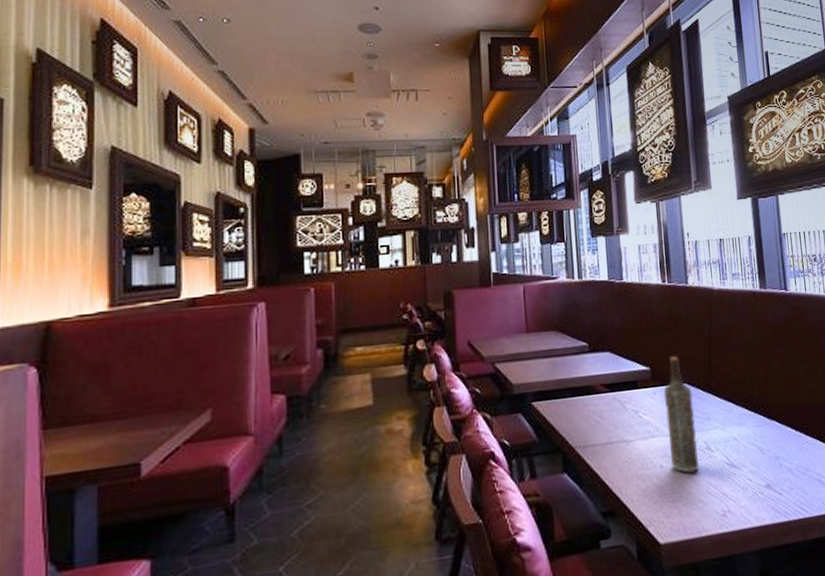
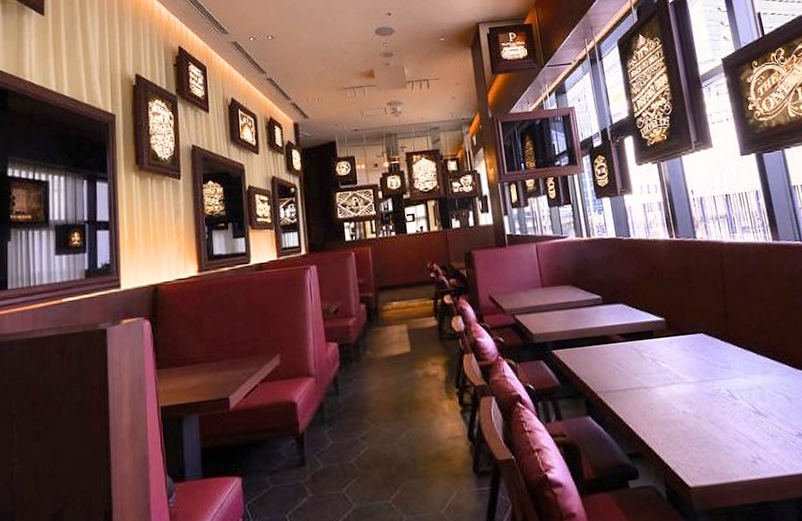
bottle: present [663,356,700,473] -> none [680,308,724,420]

